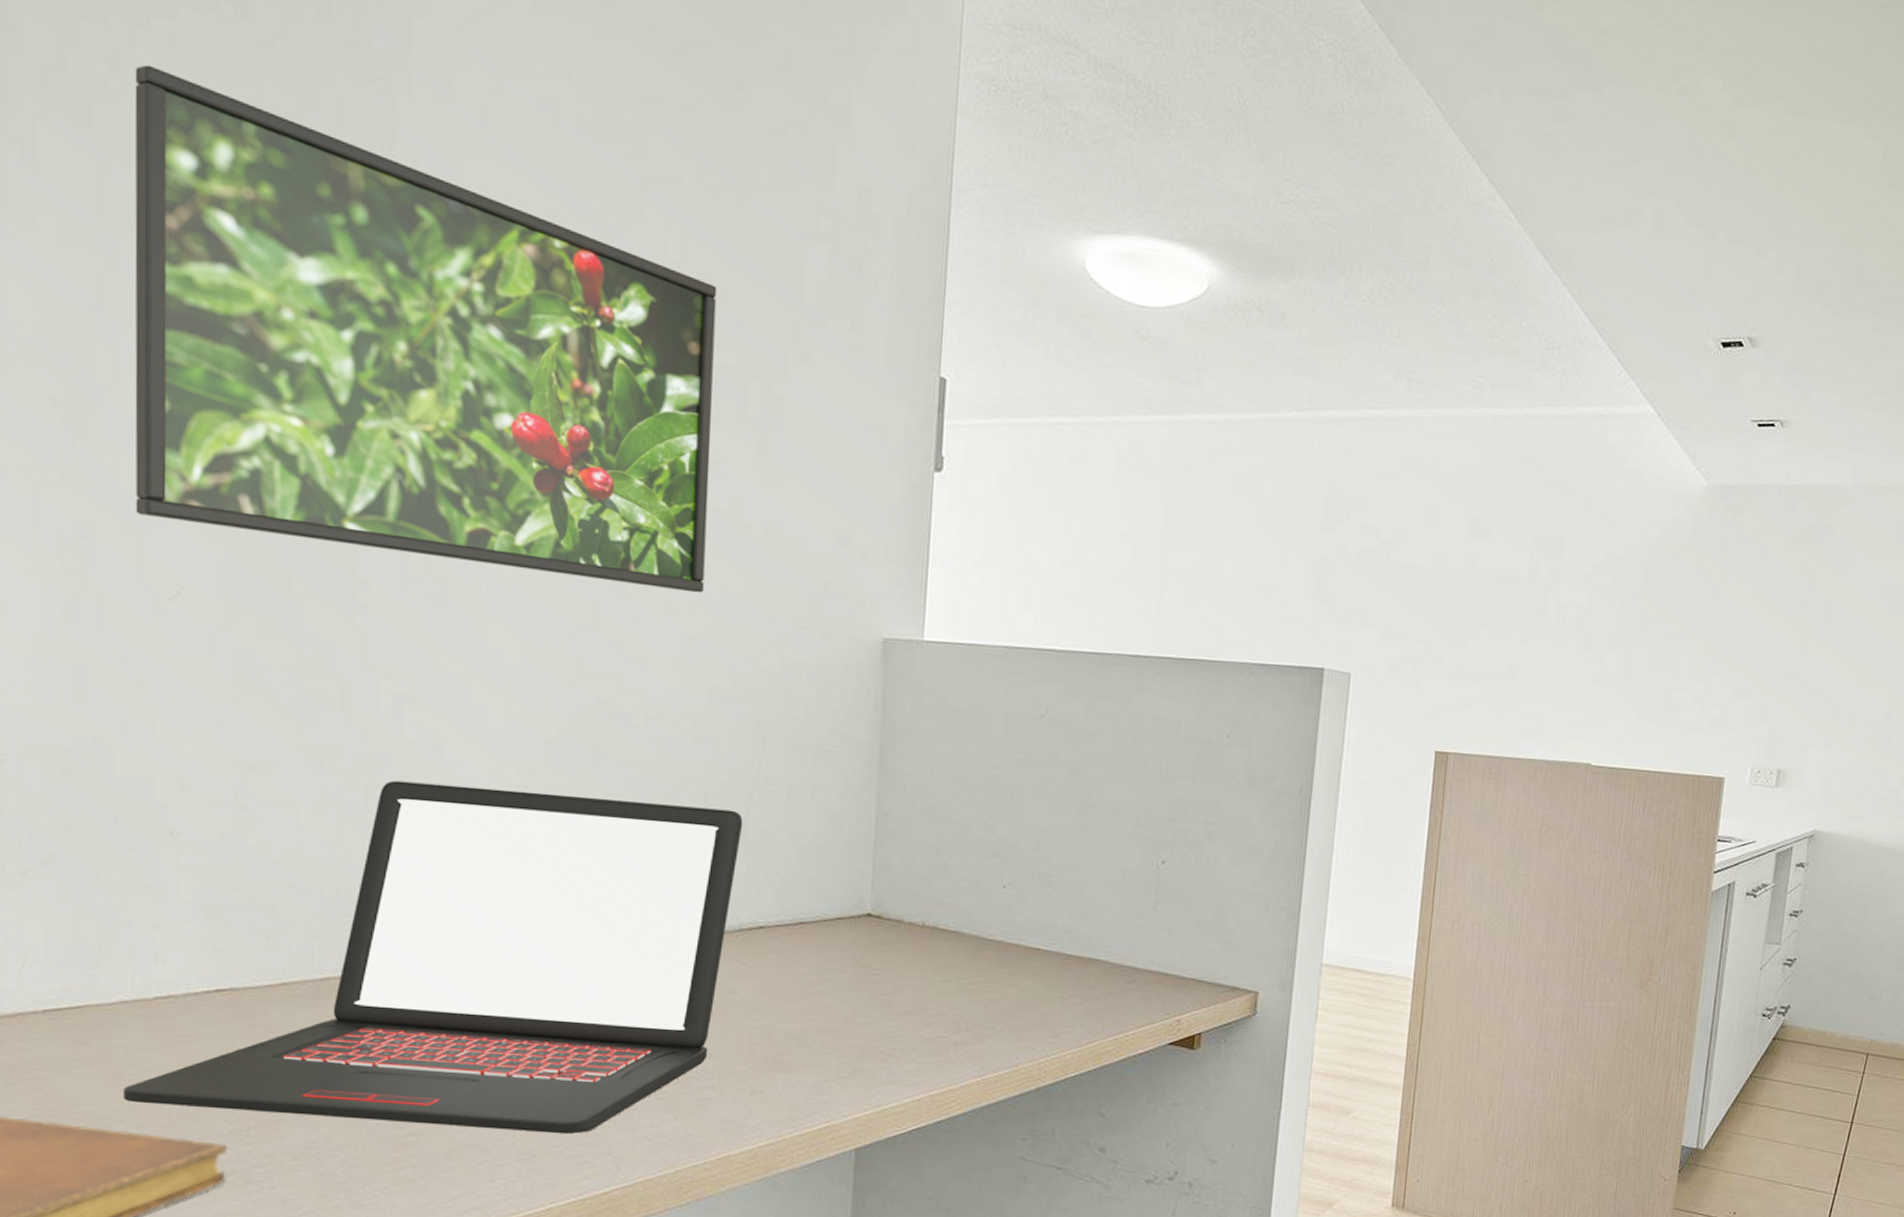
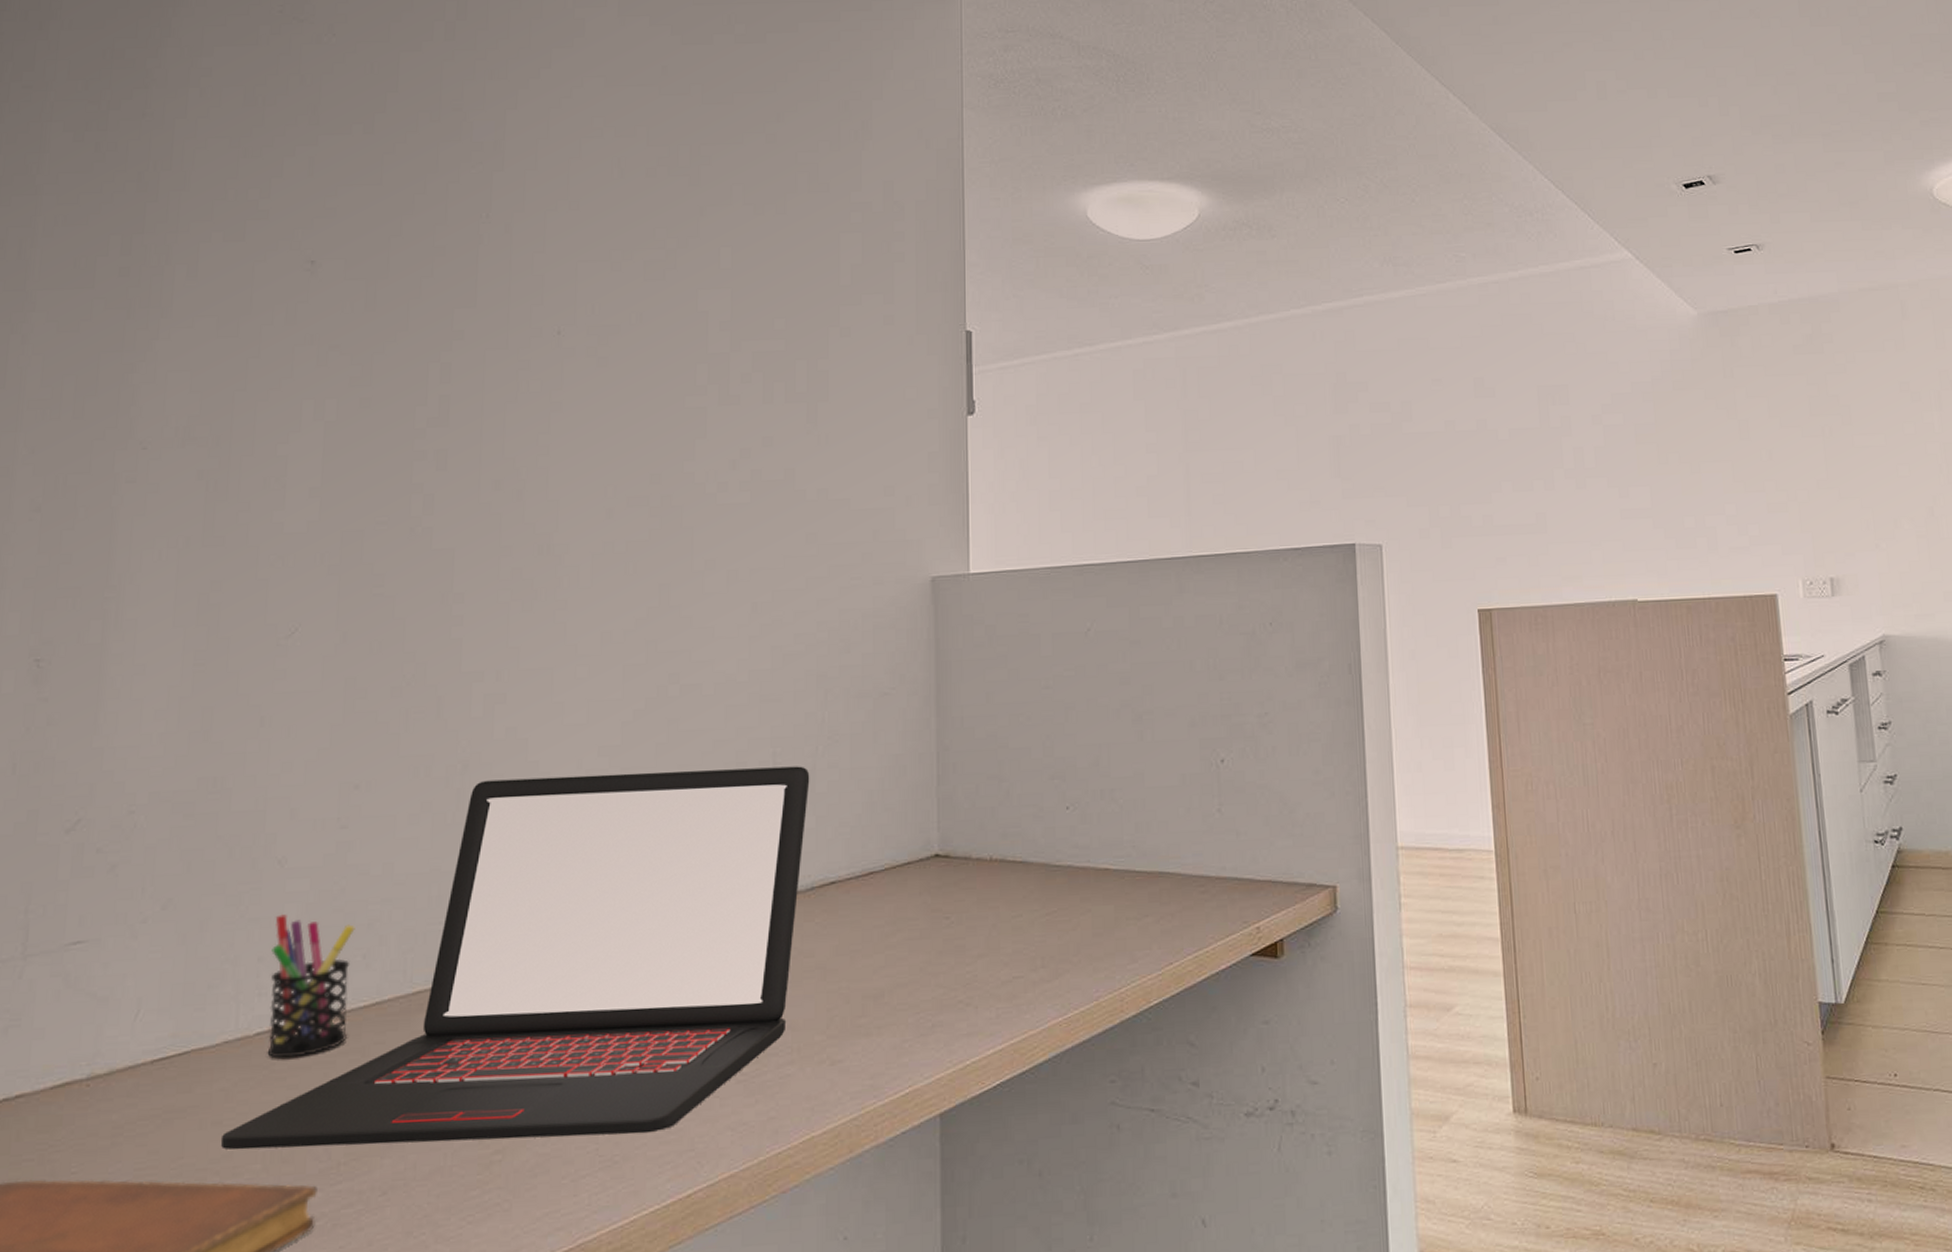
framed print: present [134,64,717,594] -> none [263,184,765,564]
pen holder: none [167,886,258,1025] -> present [267,914,355,1058]

